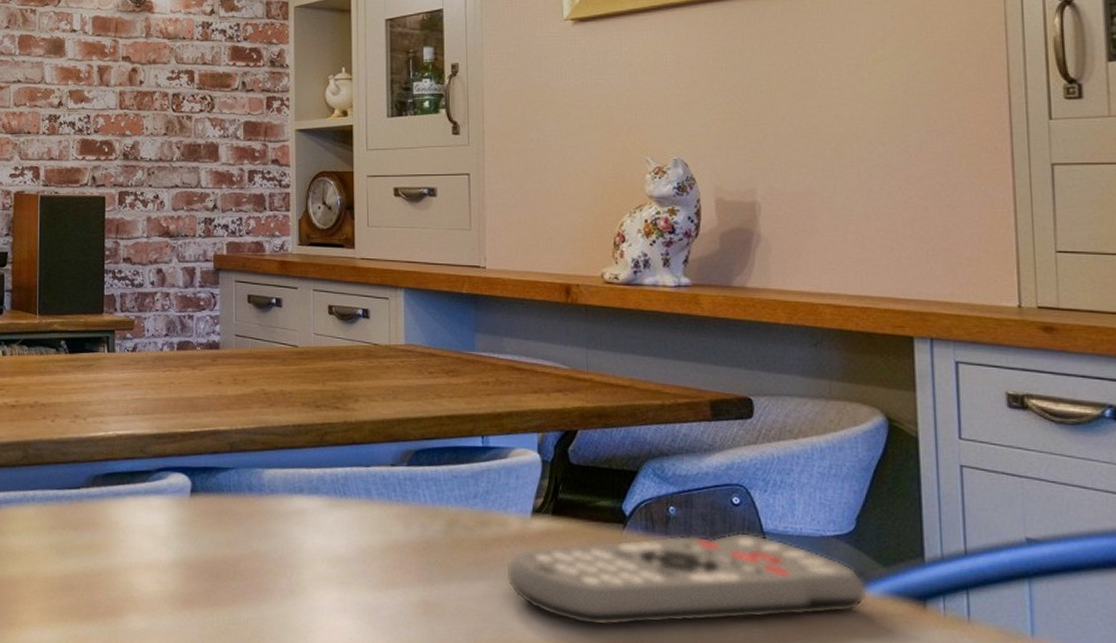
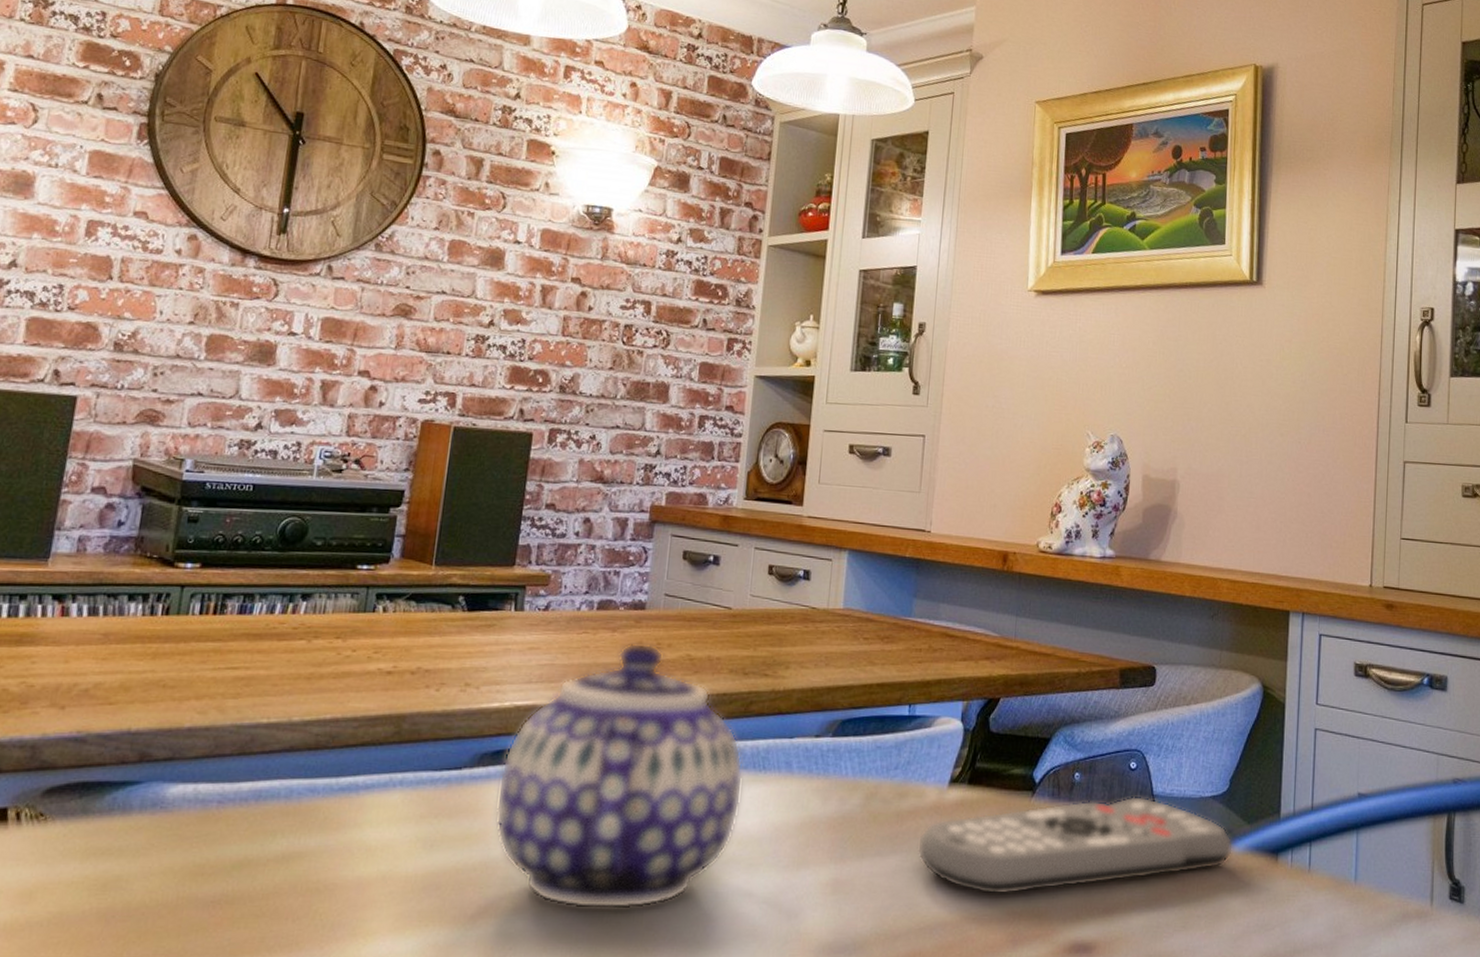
teapot: none [111,379,326,617] -> present [495,643,744,909]

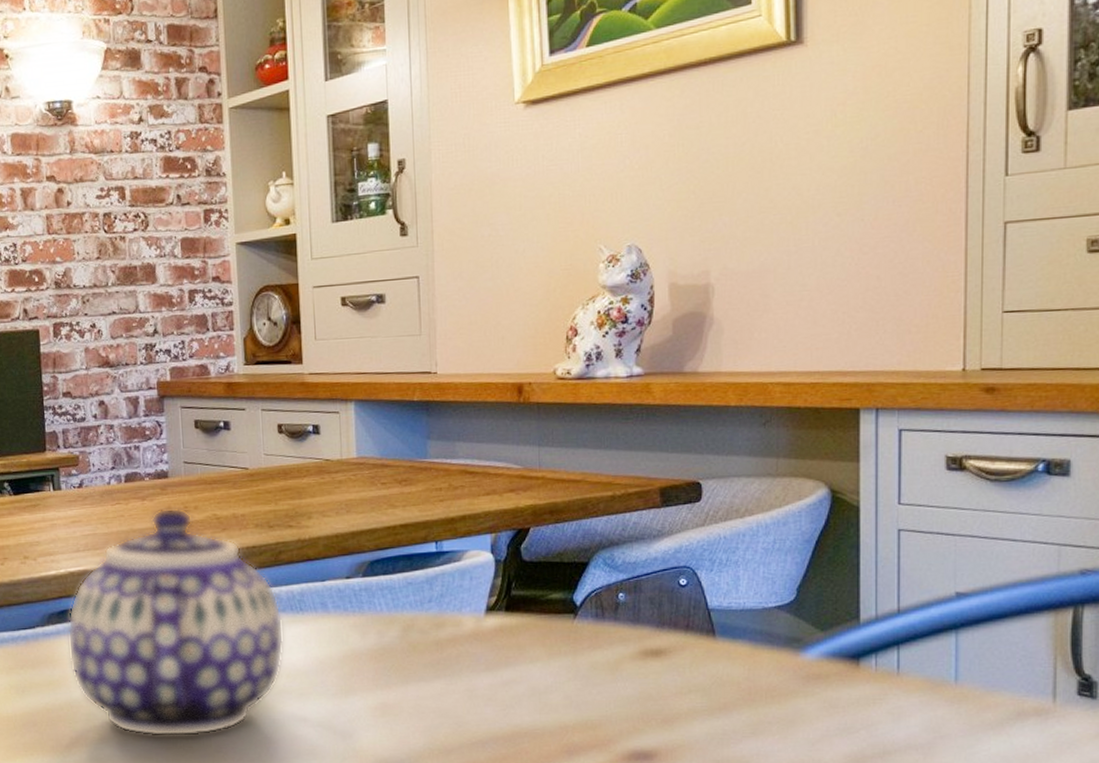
remote control: present [917,795,1233,896] -> none [460,611,804,712]

